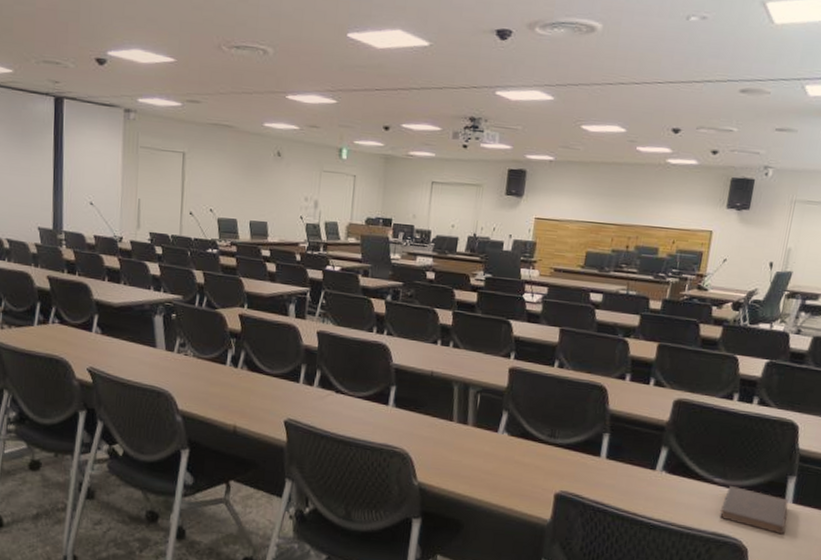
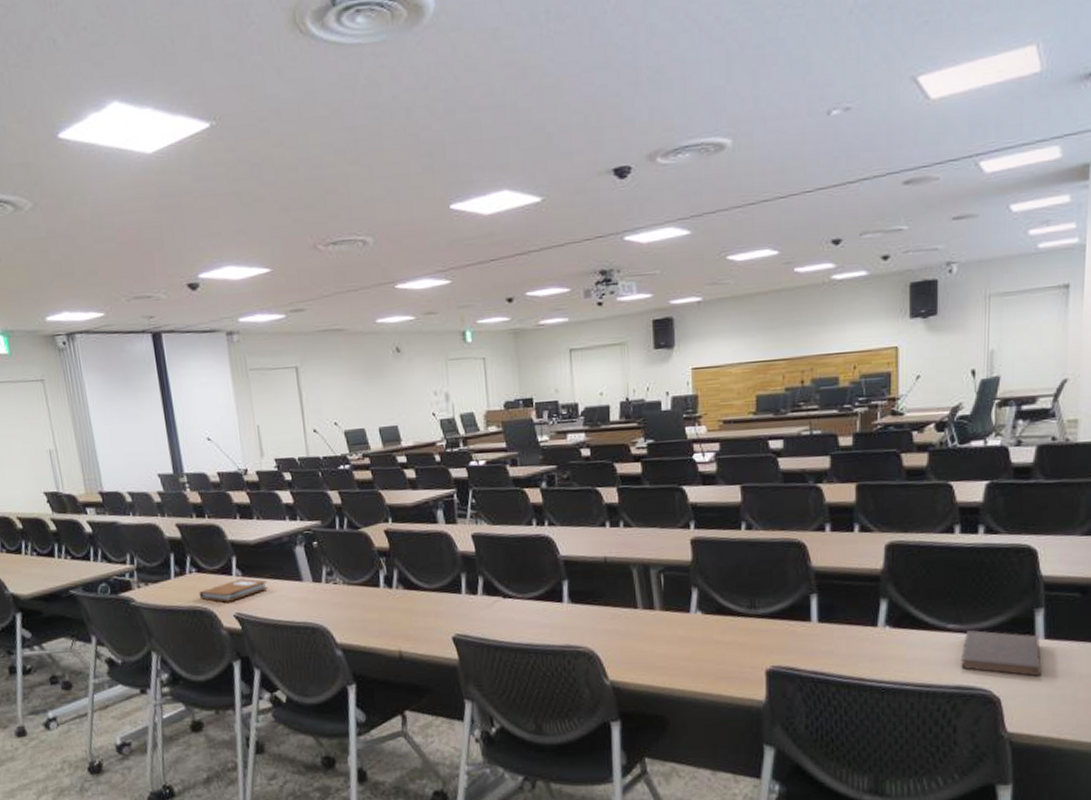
notebook: none [58,336,124,356] -> present [199,579,269,602]

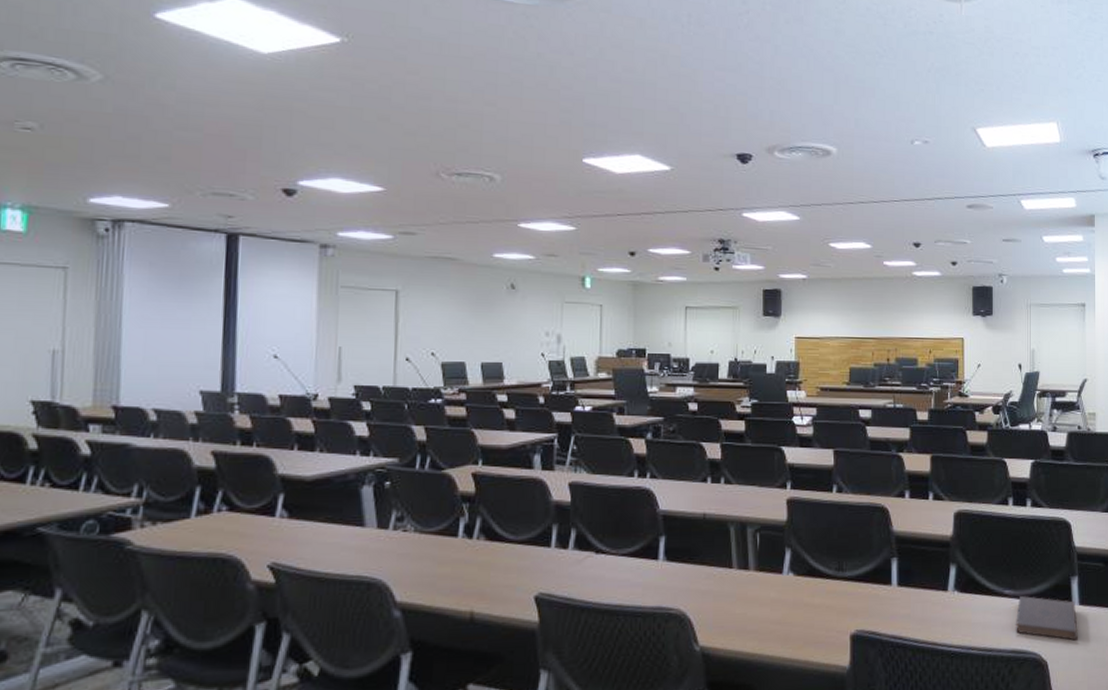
notebook: present [199,579,269,602] -> none [225,521,320,549]

